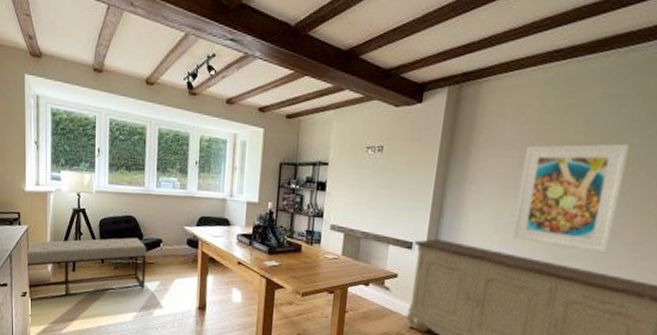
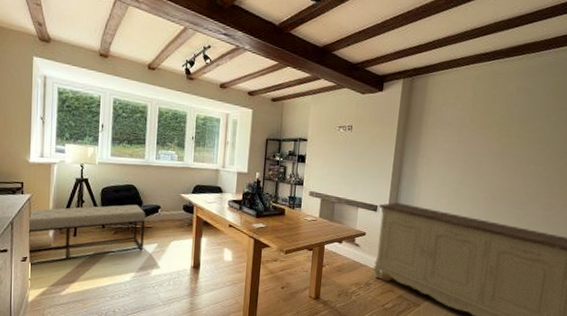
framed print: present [511,143,630,254] -> none [455,126,539,213]

